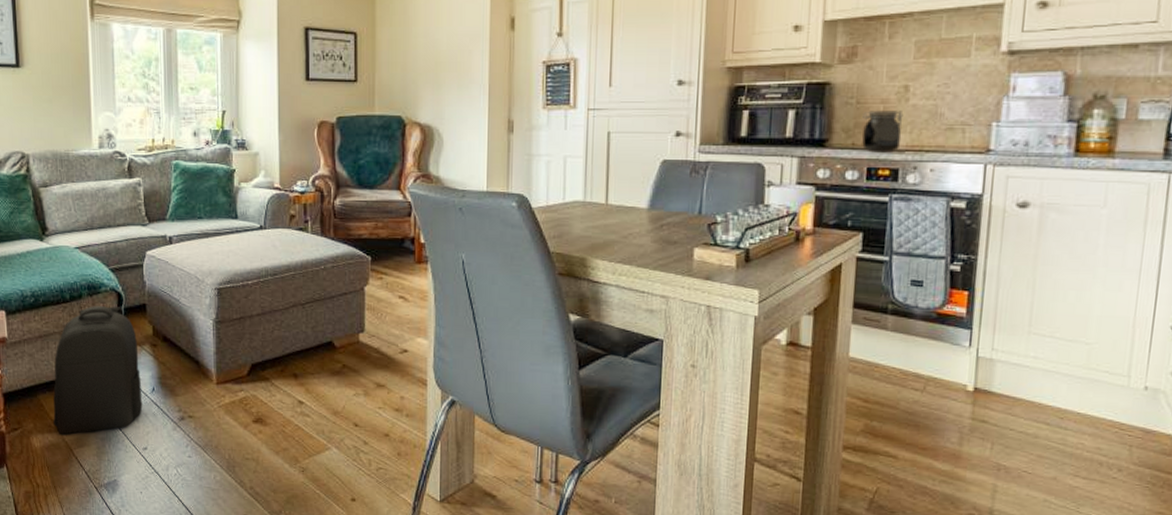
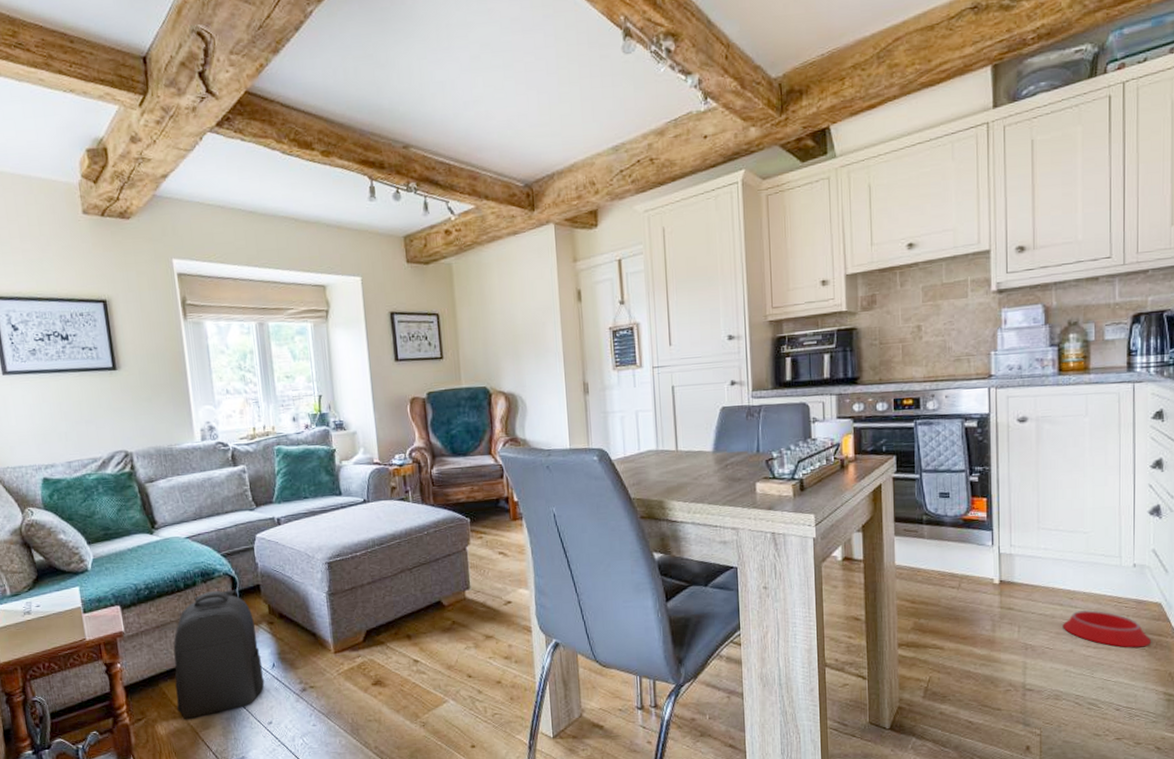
jar: present [862,110,904,153] -> none [886,347,919,386]
pet bowl: none [1047,433,1158,485] -> present [1063,610,1152,648]

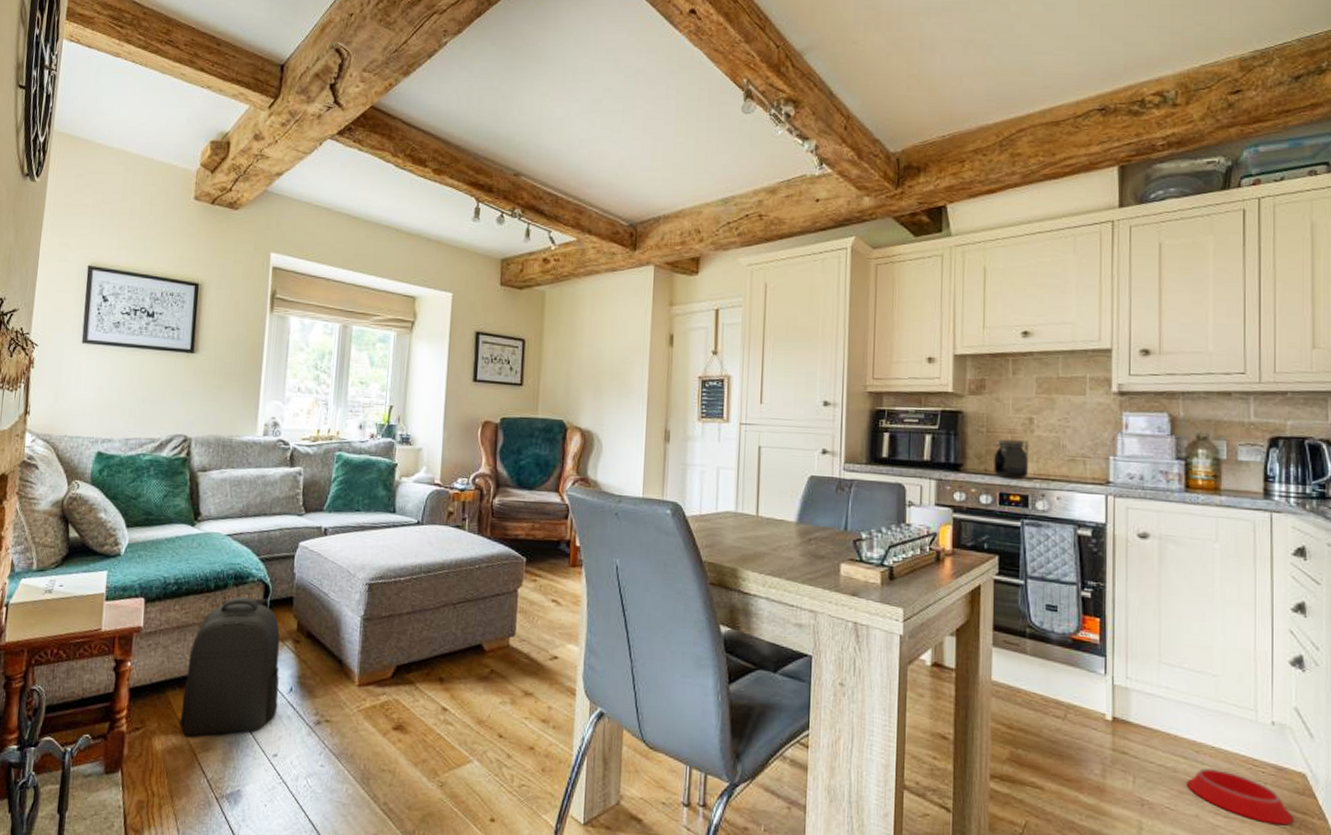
jar: none [886,347,919,386] -> present [993,439,1030,480]

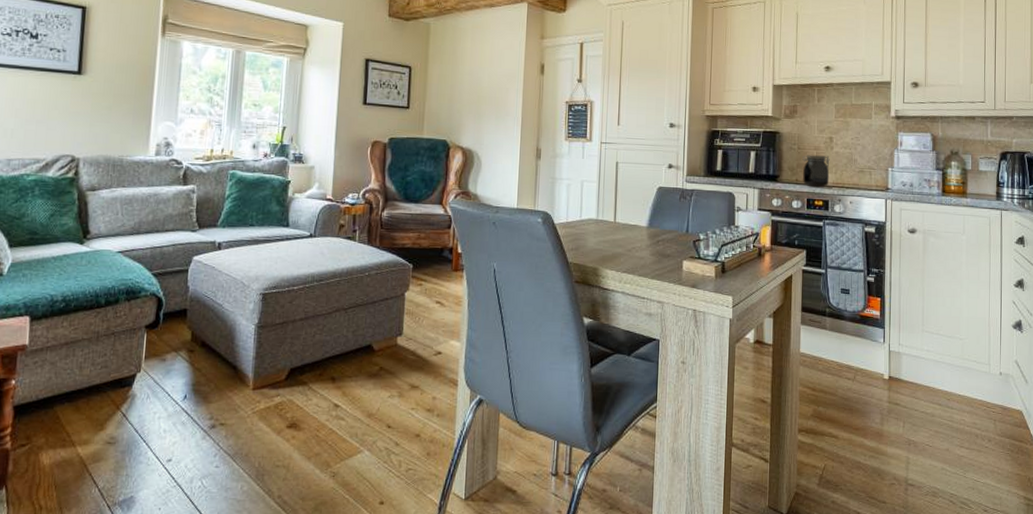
backpack: present [179,596,280,737] -> none [69,311,174,449]
pet bowl: present [1186,768,1295,826] -> none [941,412,1015,452]

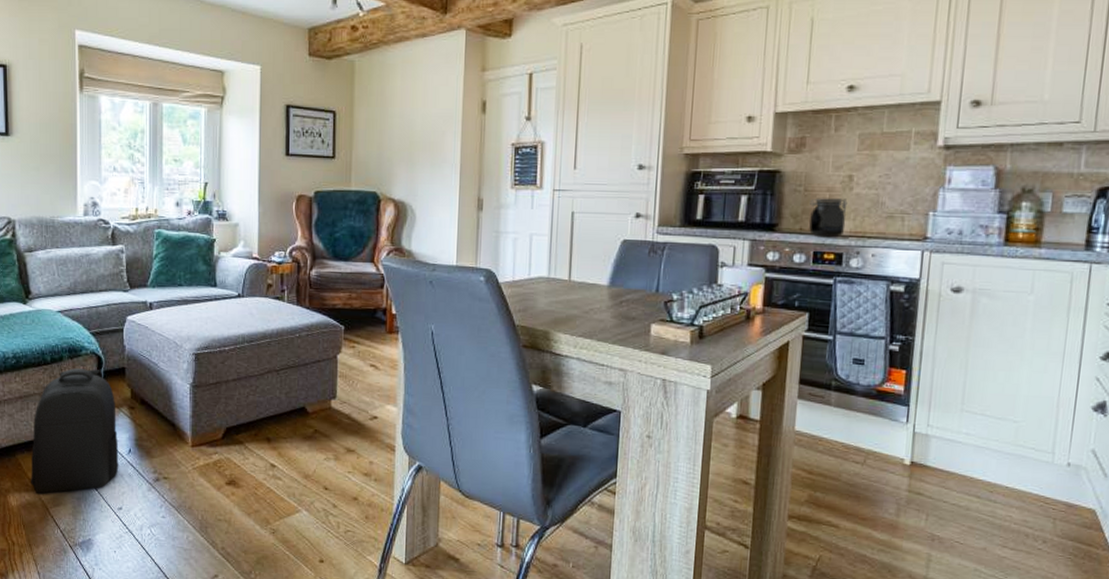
backpack: none [69,311,174,449] -> present [31,368,119,494]

